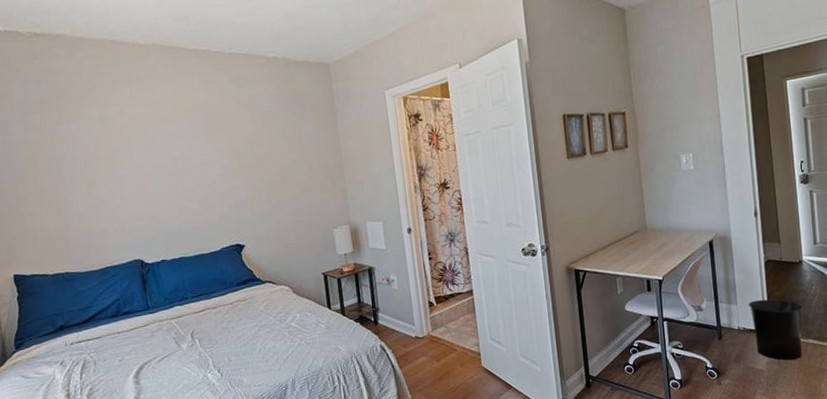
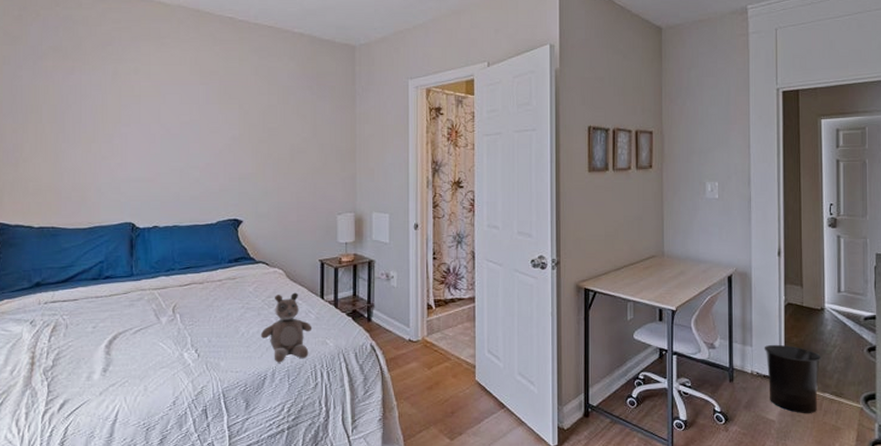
stuffed animal: none [276,306,324,373] -> present [260,292,313,363]

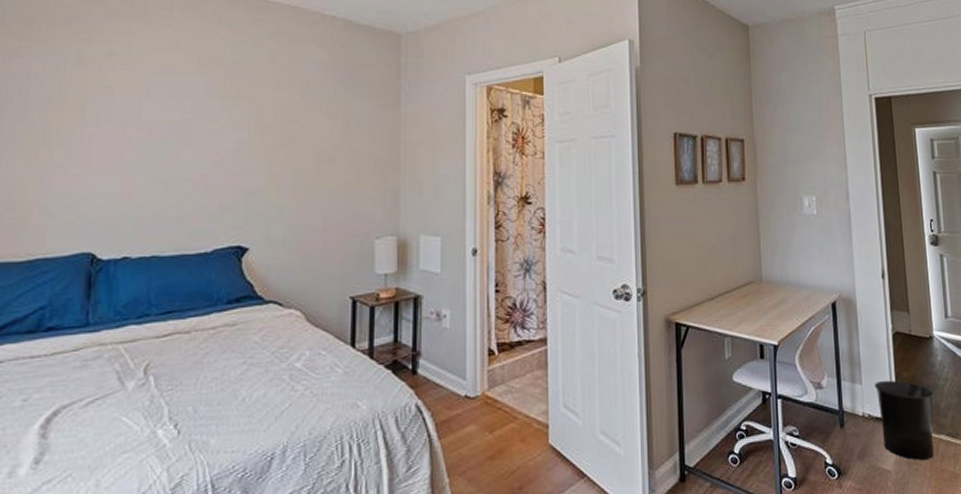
stuffed animal: present [260,292,313,363] -> none [267,340,339,436]

